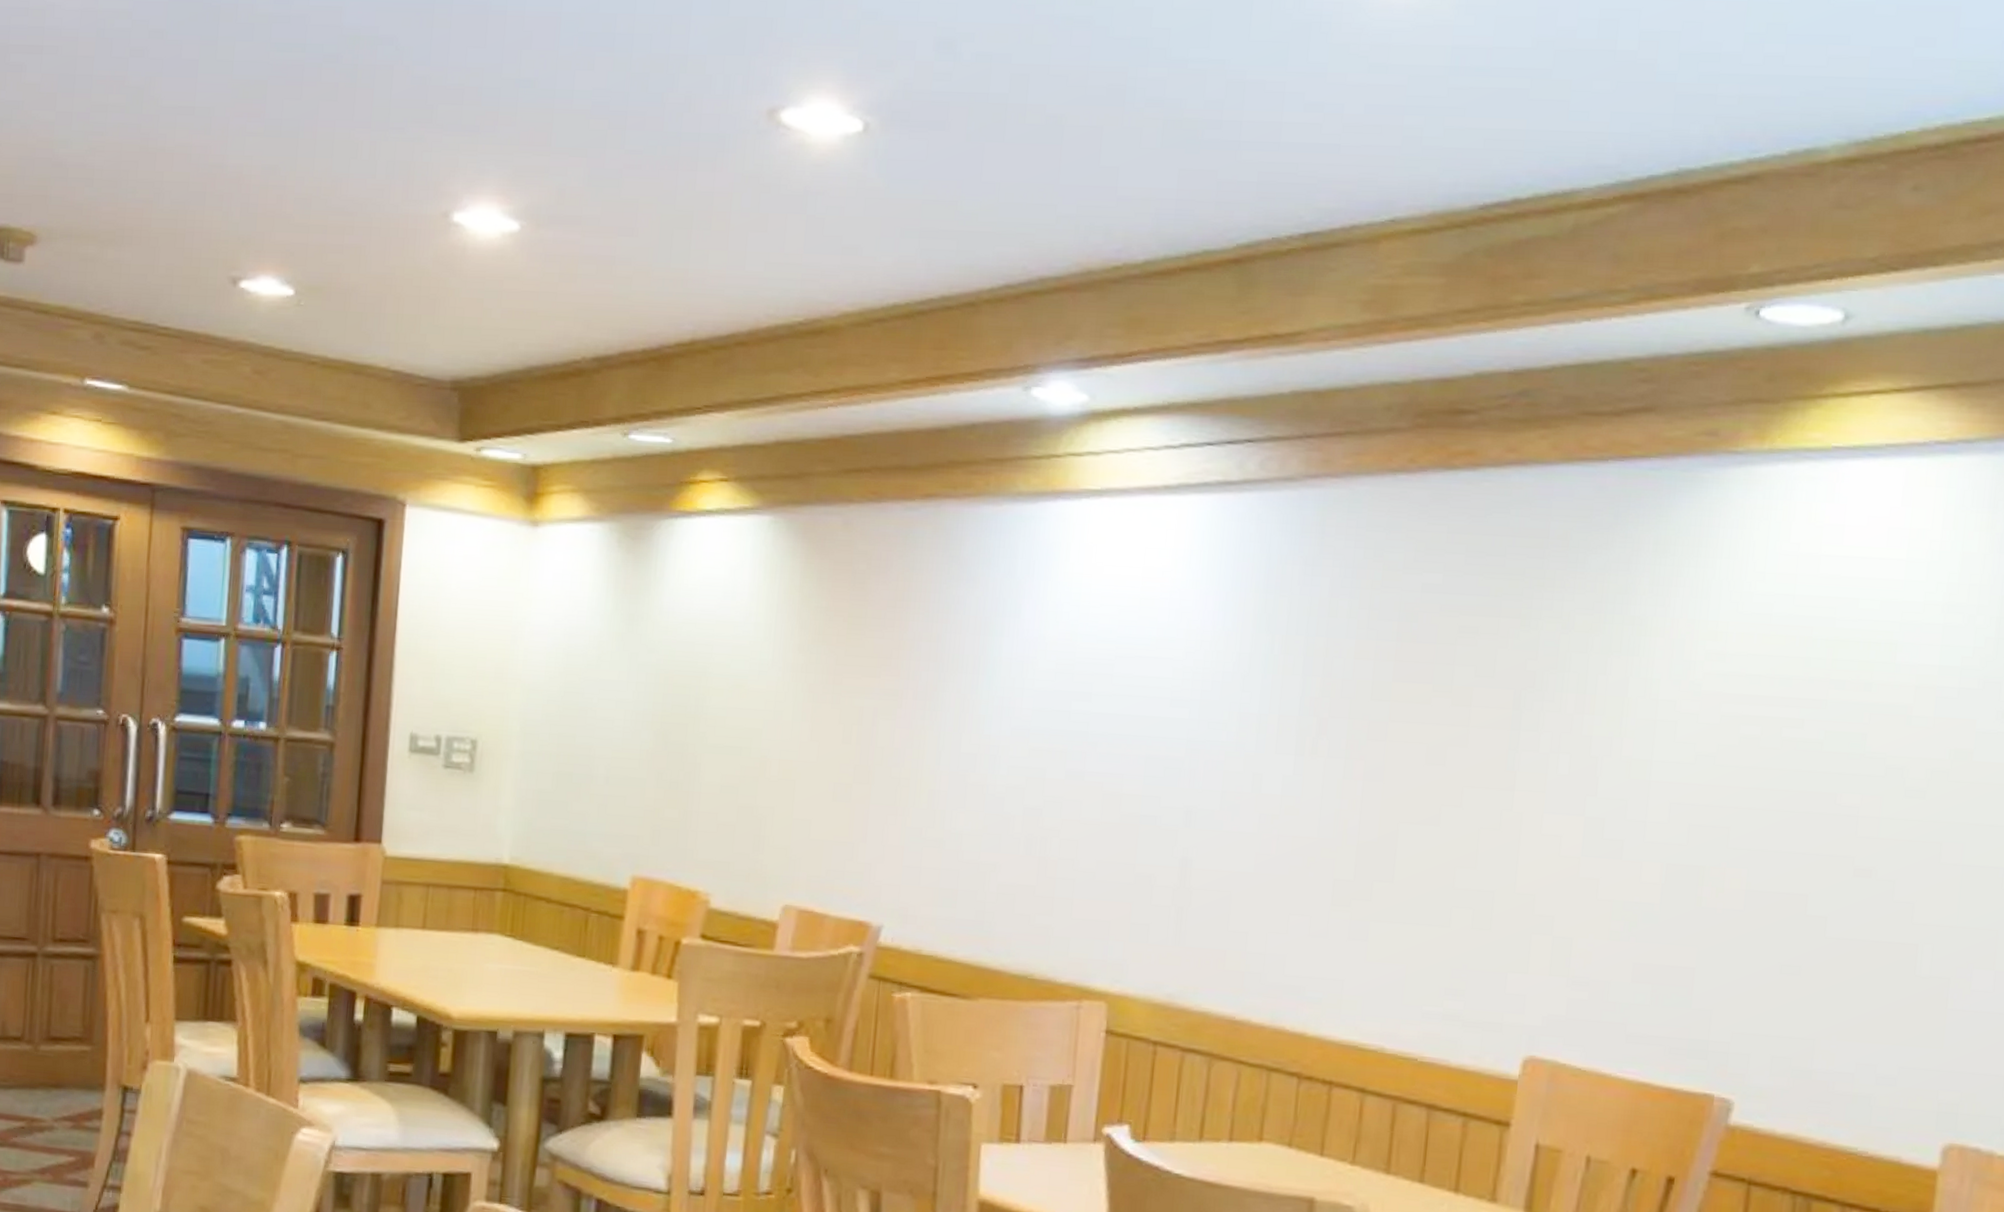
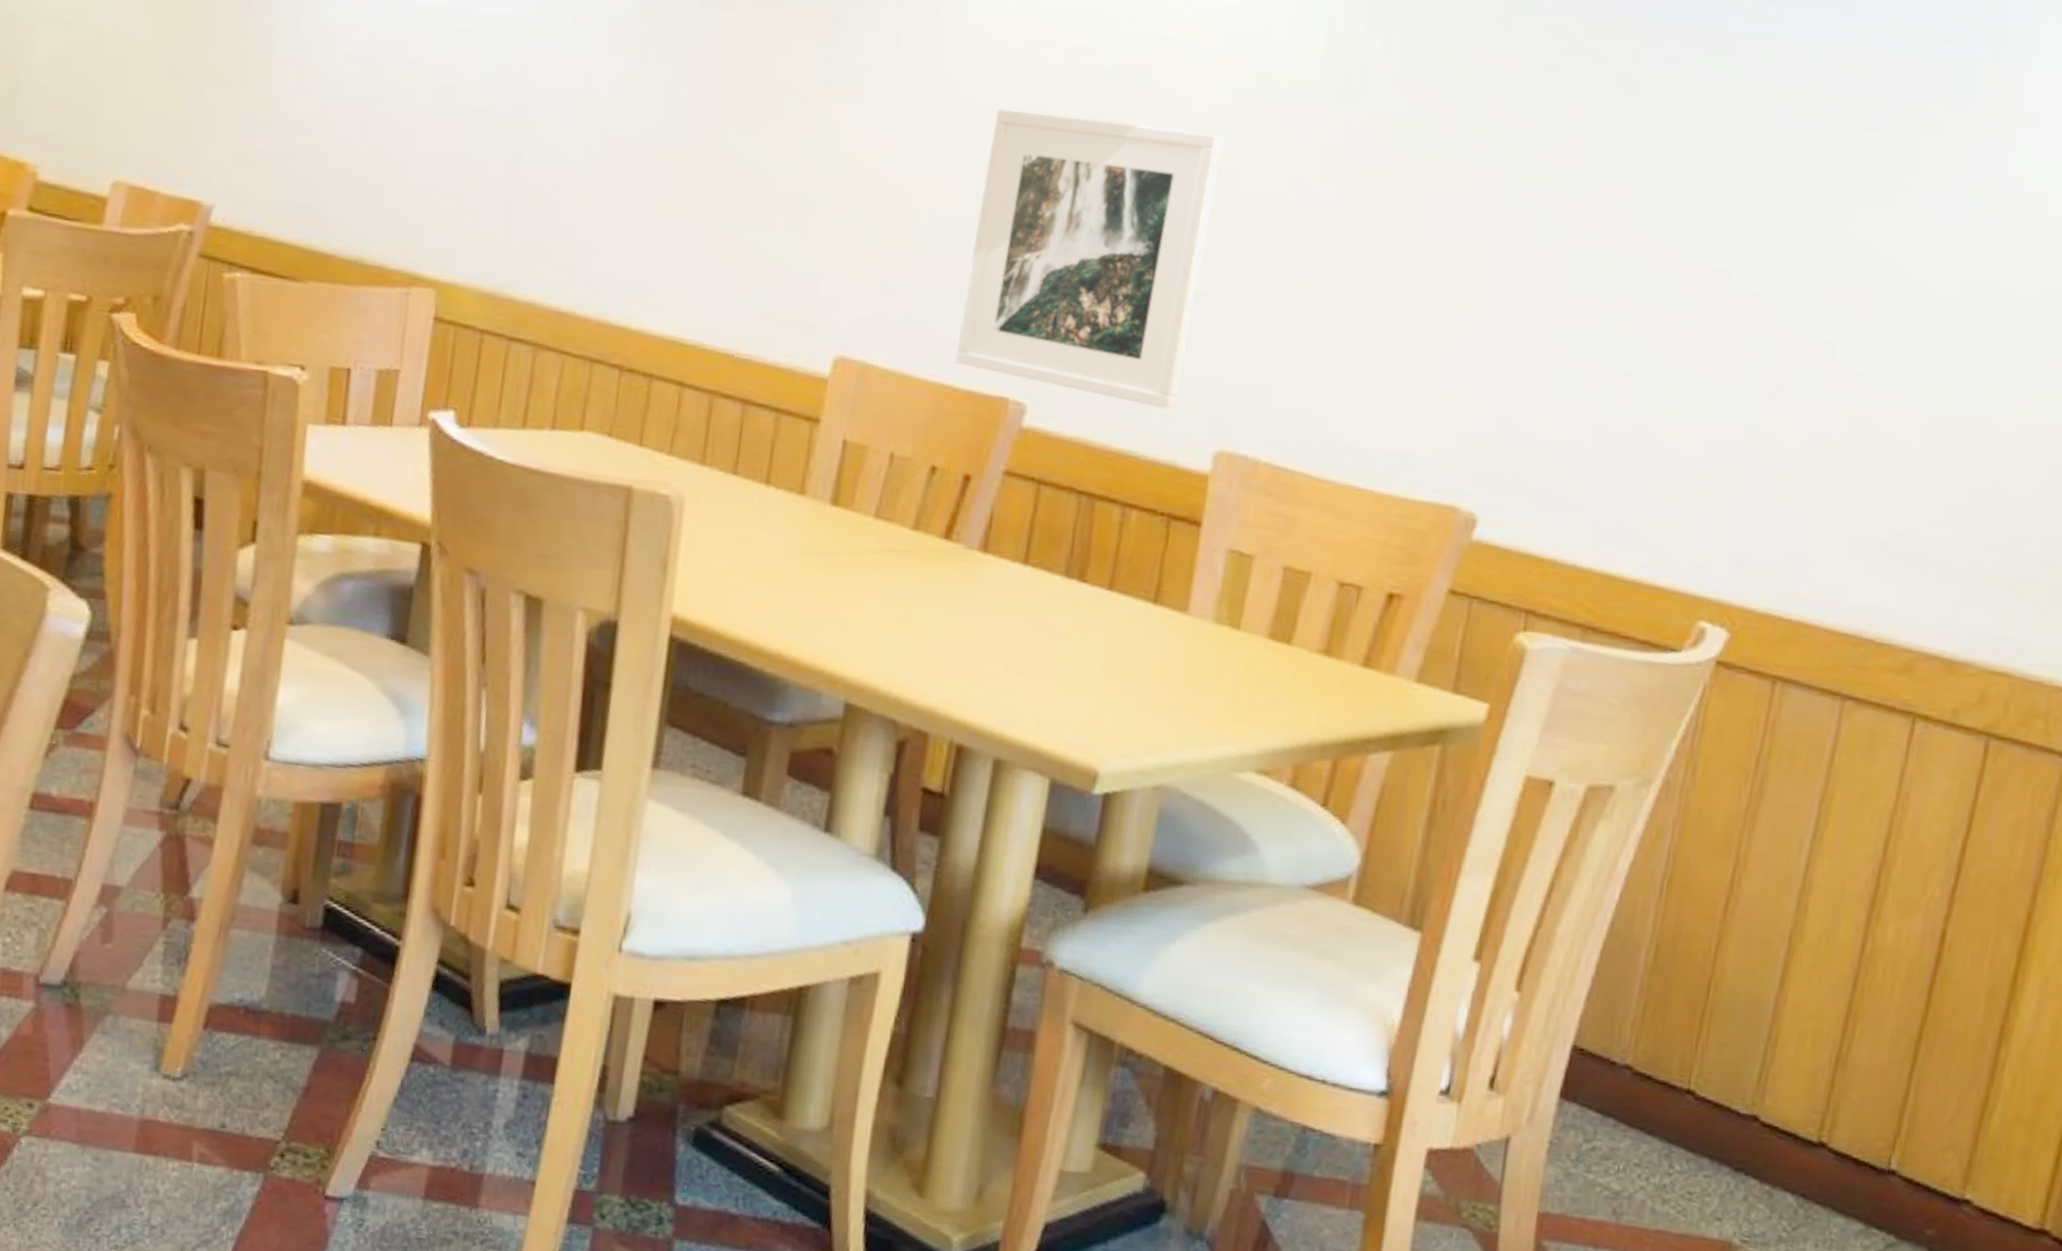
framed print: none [1653,790,1942,1102] -> present [955,109,1222,410]

